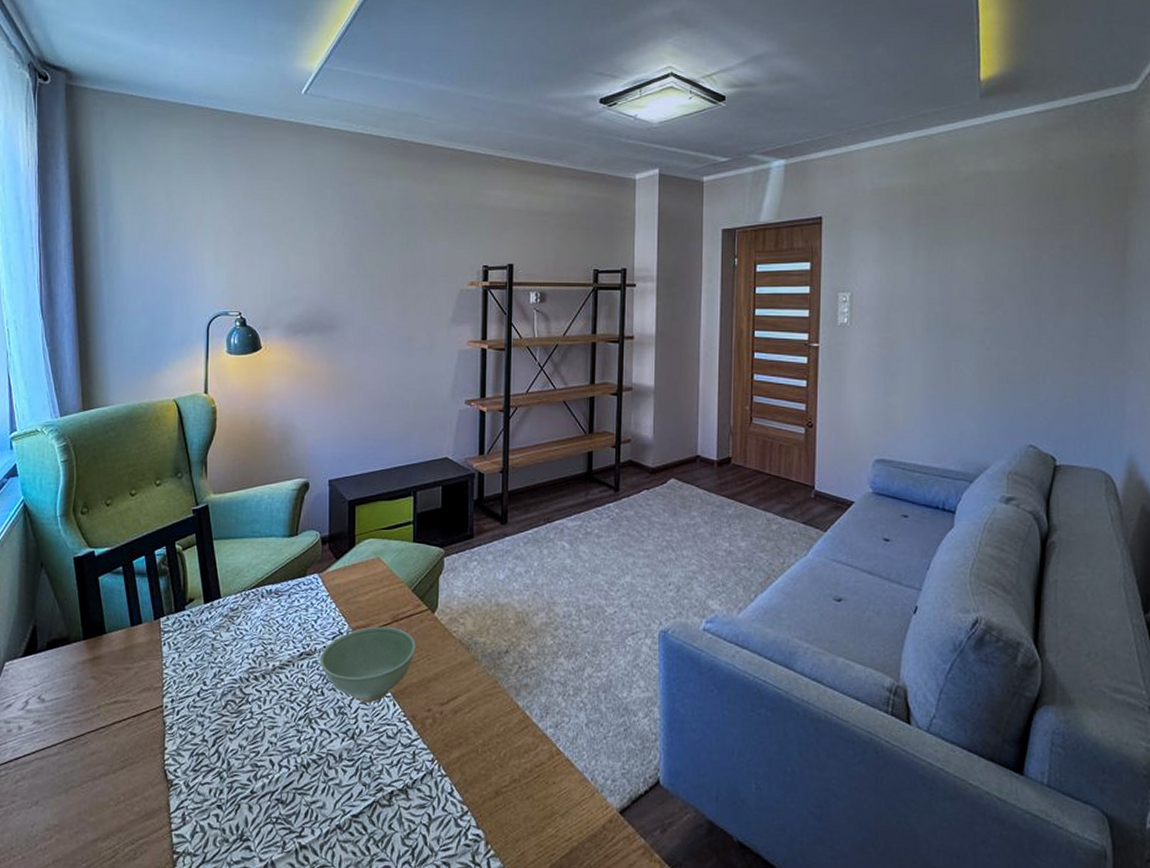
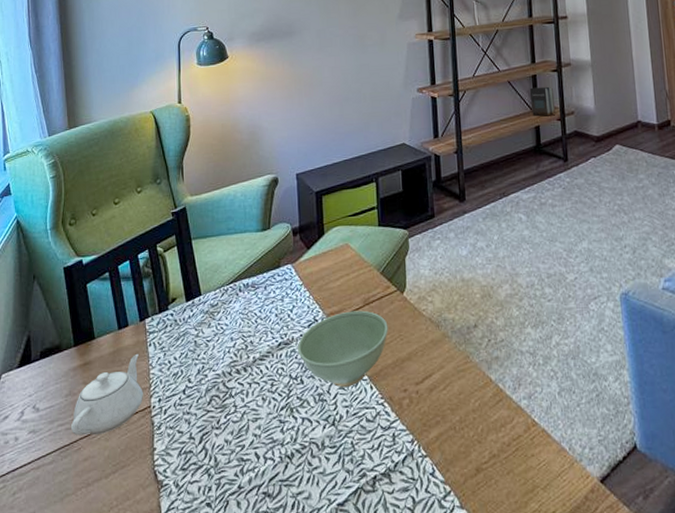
teapot: none [77,652,155,730] -> present [70,353,143,436]
books: none [586,410,612,442] -> present [530,86,556,117]

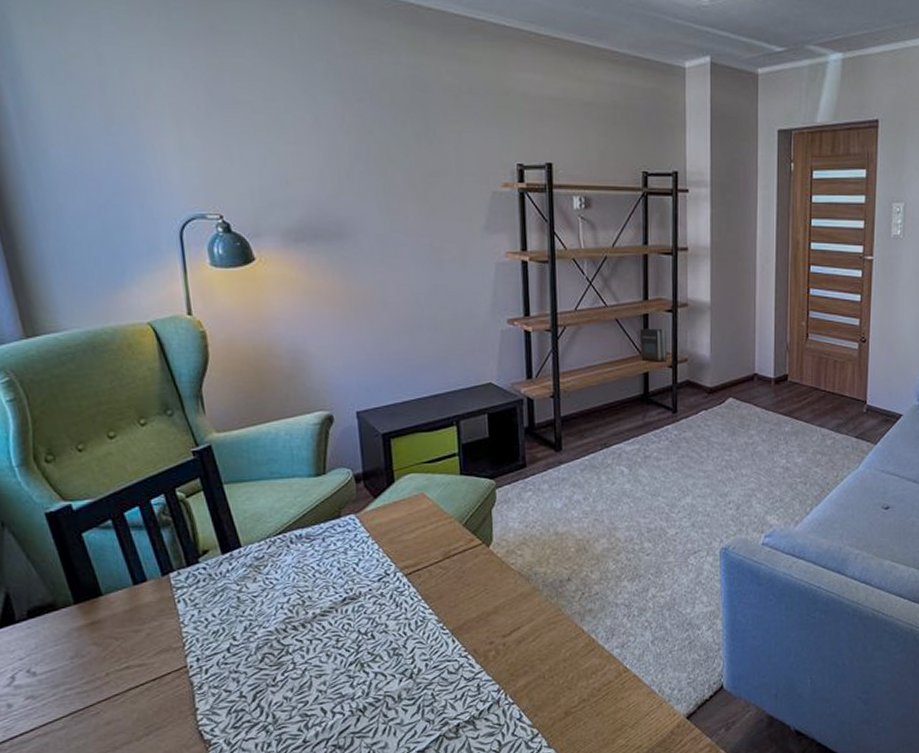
teapot: present [70,353,143,436] -> none [82,611,176,700]
bowl: present [297,310,388,387] -> none [365,564,472,641]

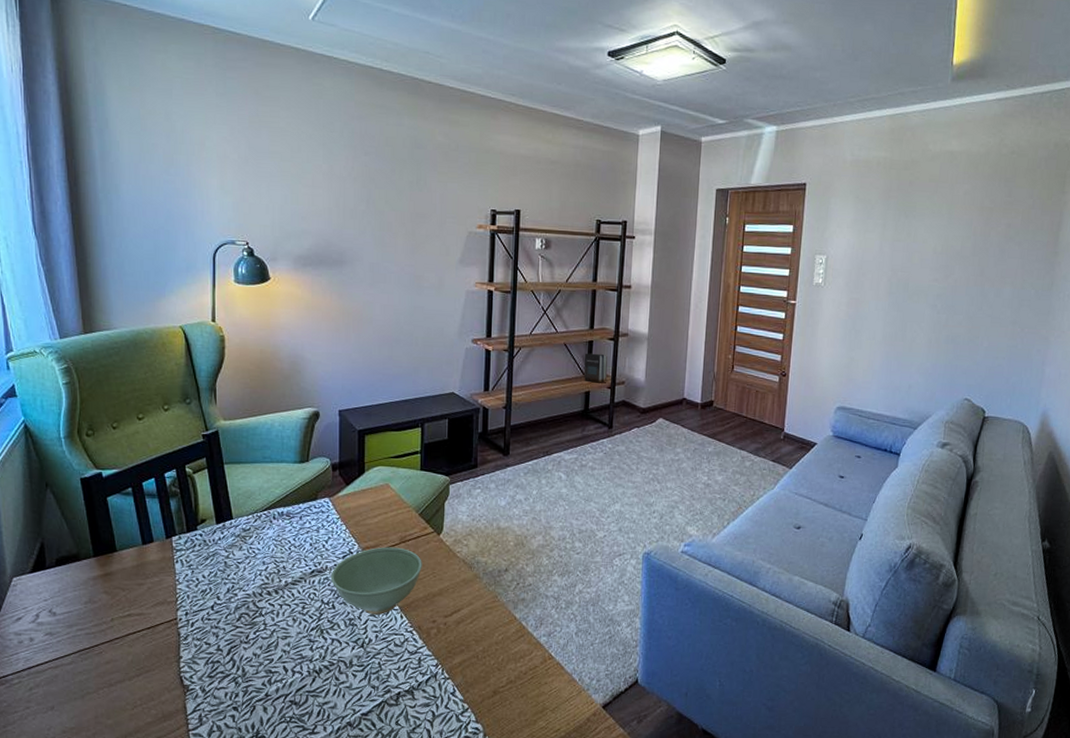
bowl: none [365,564,472,641] -> present [330,547,422,615]

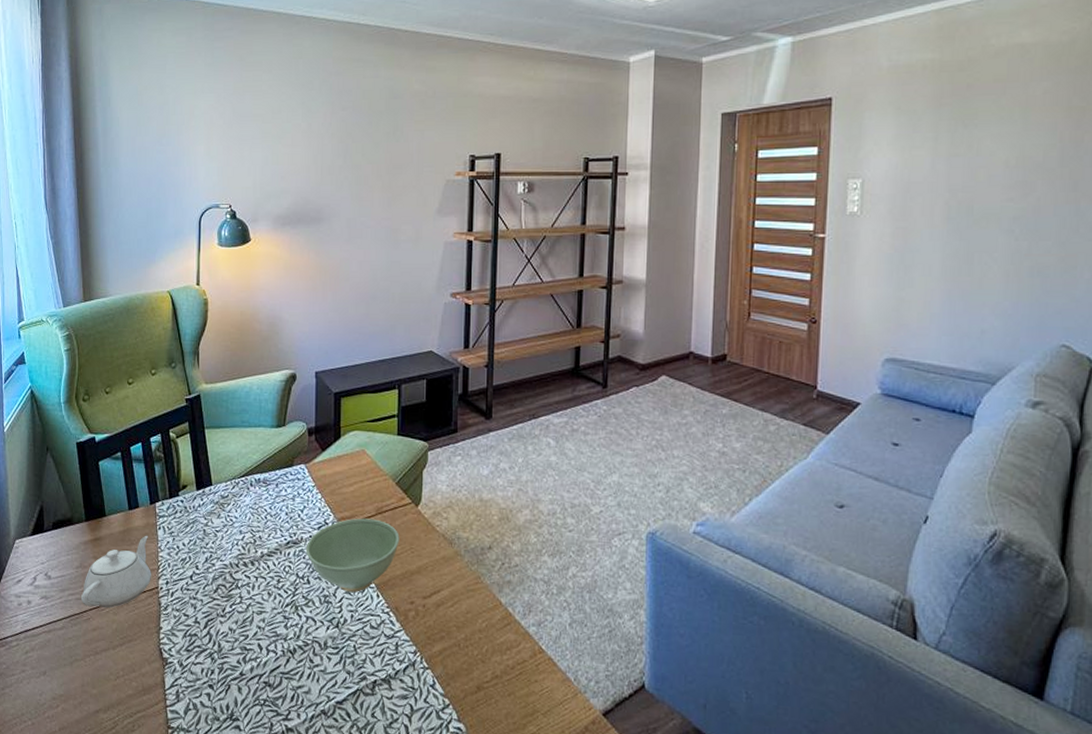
teapot: none [90,569,169,641] -> present [80,535,151,608]
books: present [584,353,609,383] -> none [574,303,601,337]

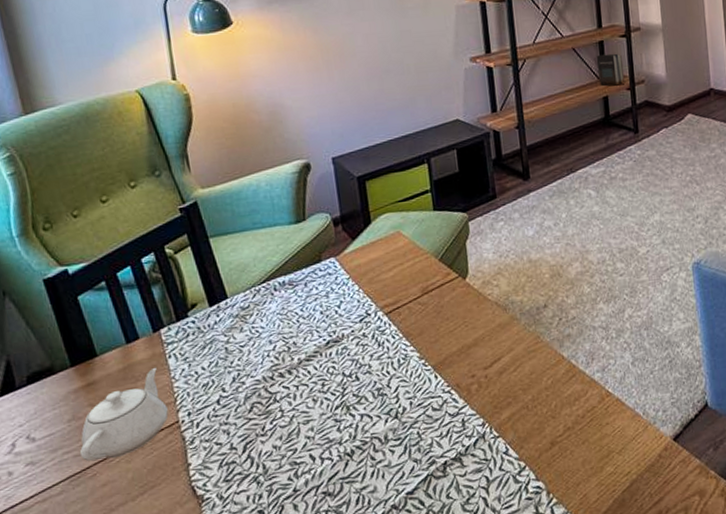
bowl: present [305,518,400,592] -> none [348,300,451,380]
books: none [574,303,601,337] -> present [597,53,625,86]

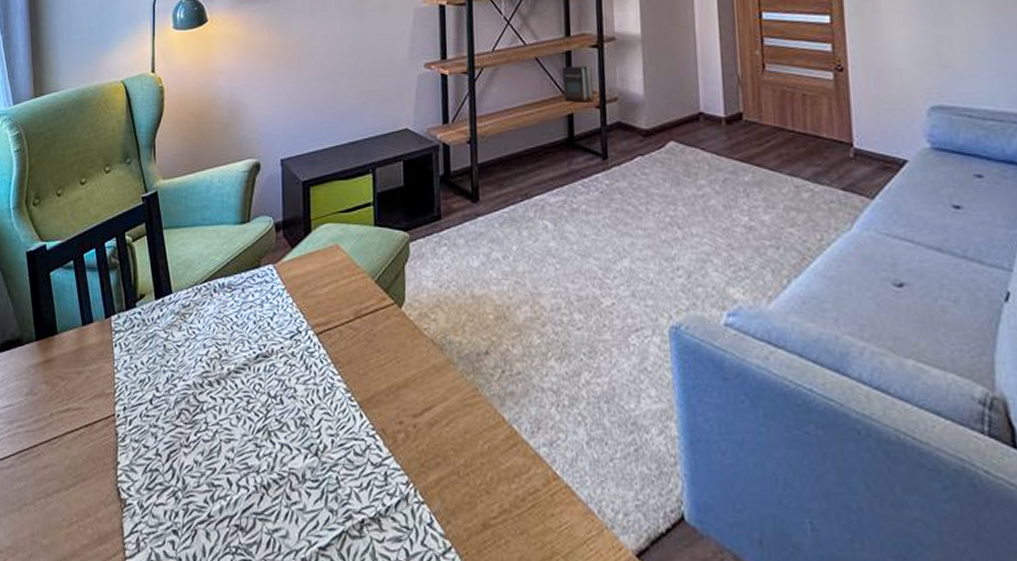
teapot: present [79,367,169,462] -> none [30,354,107,441]

